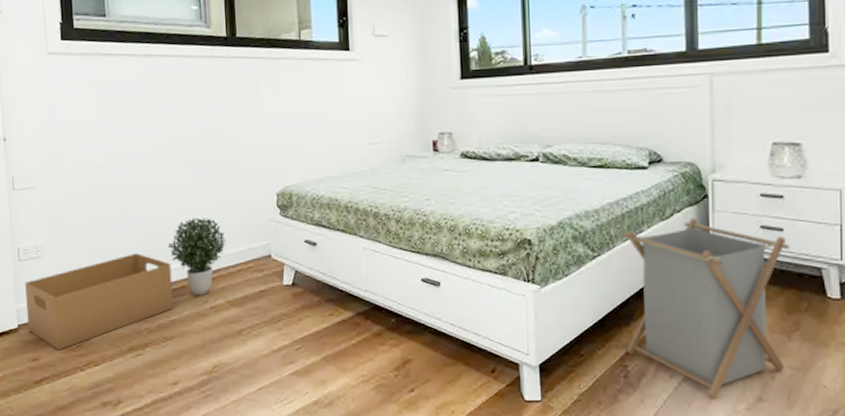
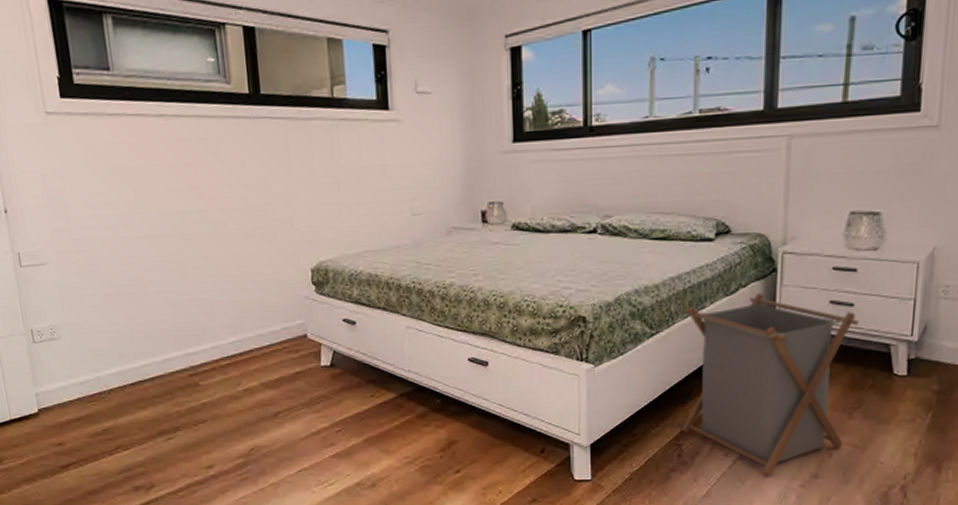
storage basket: present [25,252,174,350] -> none [42,333,205,435]
potted plant: present [167,217,227,296] -> none [194,295,259,378]

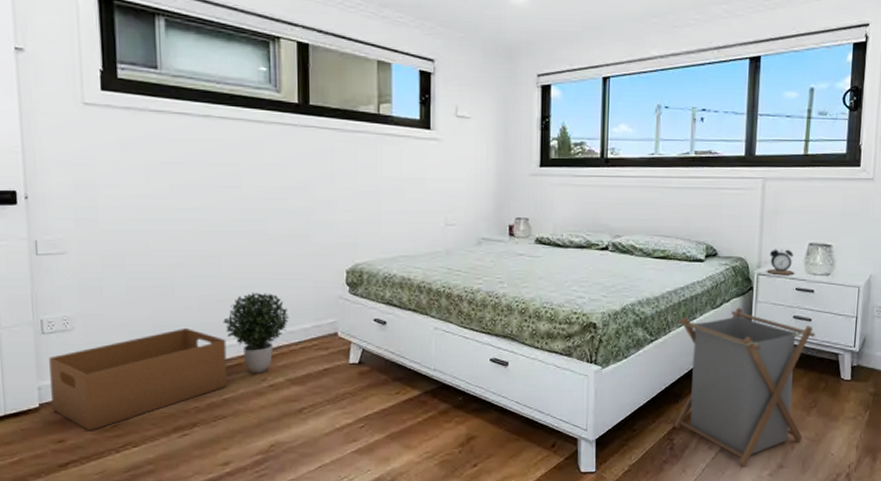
storage basket: none [42,333,205,435] -> present [49,327,228,431]
potted plant: none [194,295,259,378] -> present [223,292,290,374]
alarm clock: none [794,218,830,253] -> present [767,246,794,276]

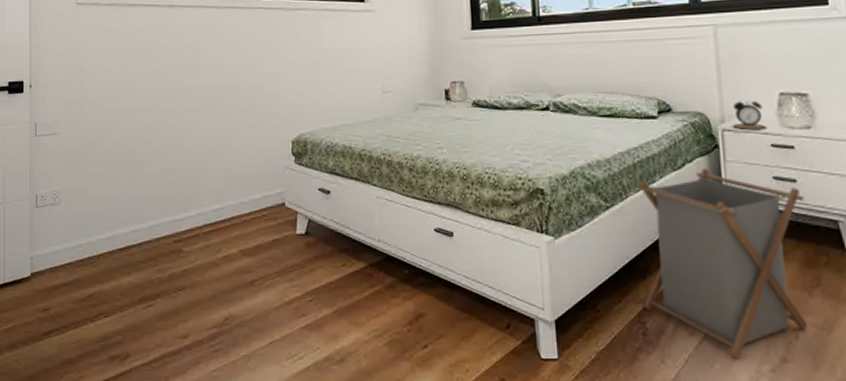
storage basket: present [49,327,228,431] -> none [41,199,187,300]
potted plant: present [223,292,290,374] -> none [183,164,242,245]

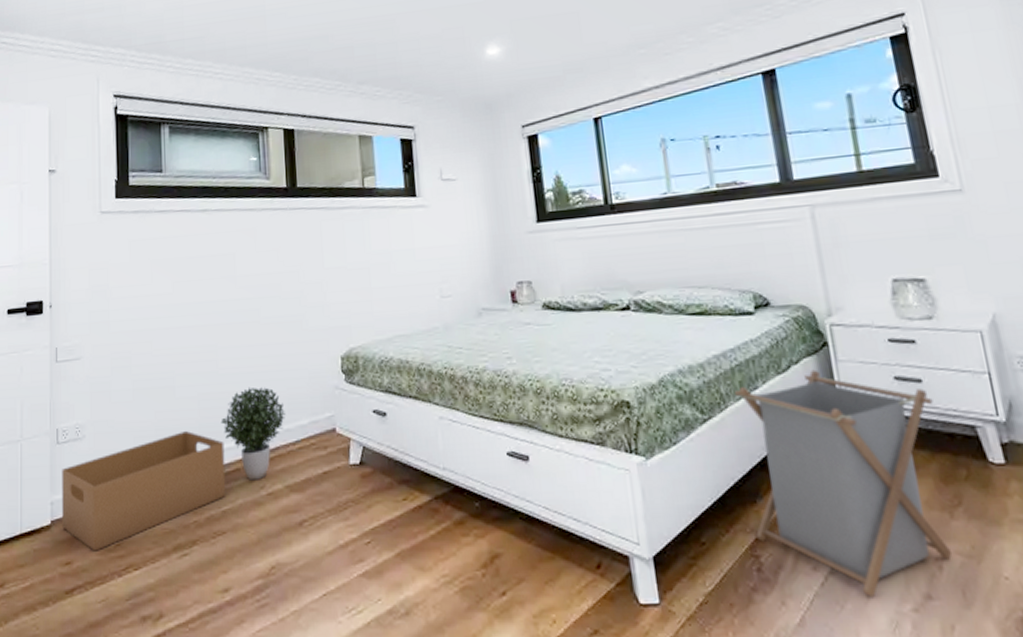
storage basket: none [41,199,187,300] -> present [62,430,226,551]
potted plant: none [183,164,242,245] -> present [221,387,286,481]
alarm clock: present [732,98,766,131] -> none [839,287,881,324]

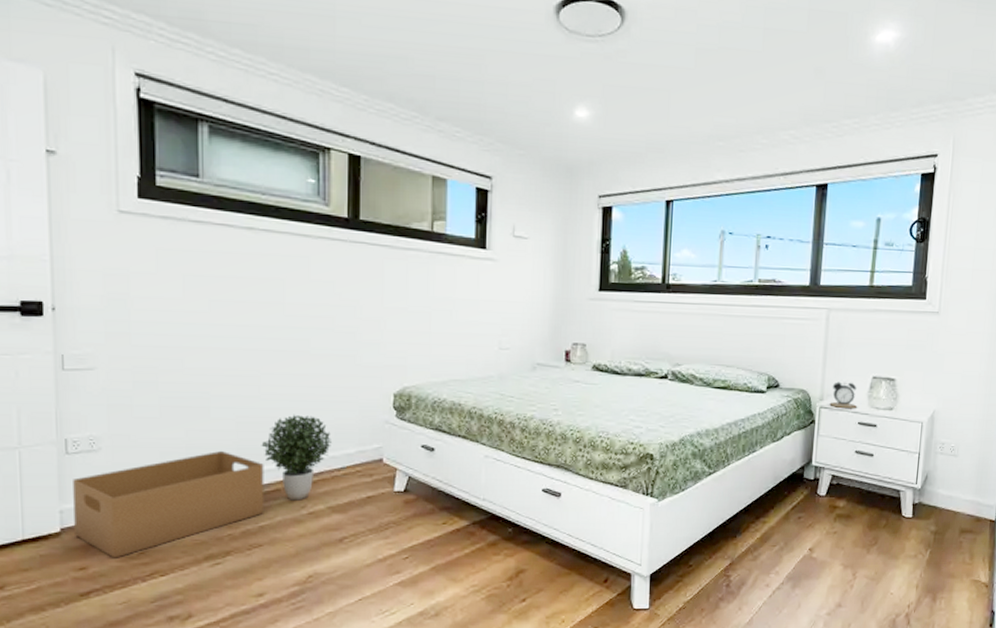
laundry basket: present [733,369,953,598] -> none [731,441,877,606]
alarm clock: none [839,287,881,324] -> present [829,379,857,409]

